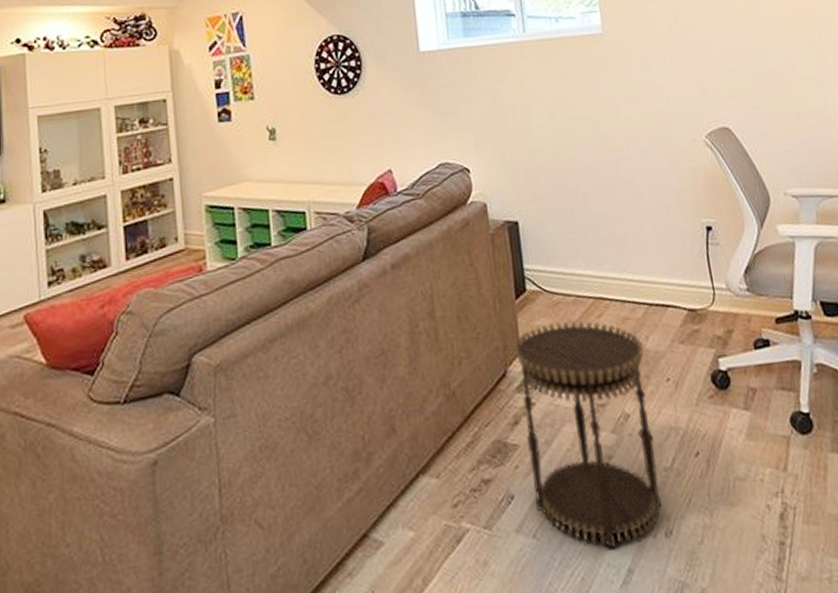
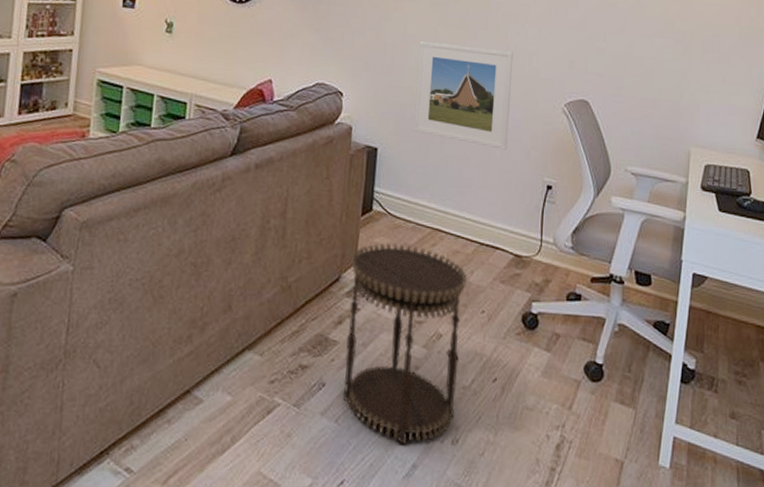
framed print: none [540,90,655,198] -> present [413,42,514,150]

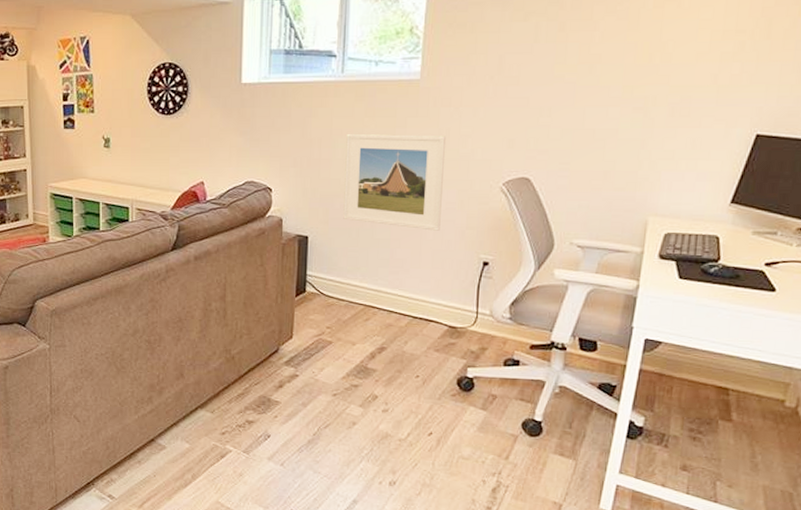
side table: present [342,243,468,444] -> none [286,319,402,484]

